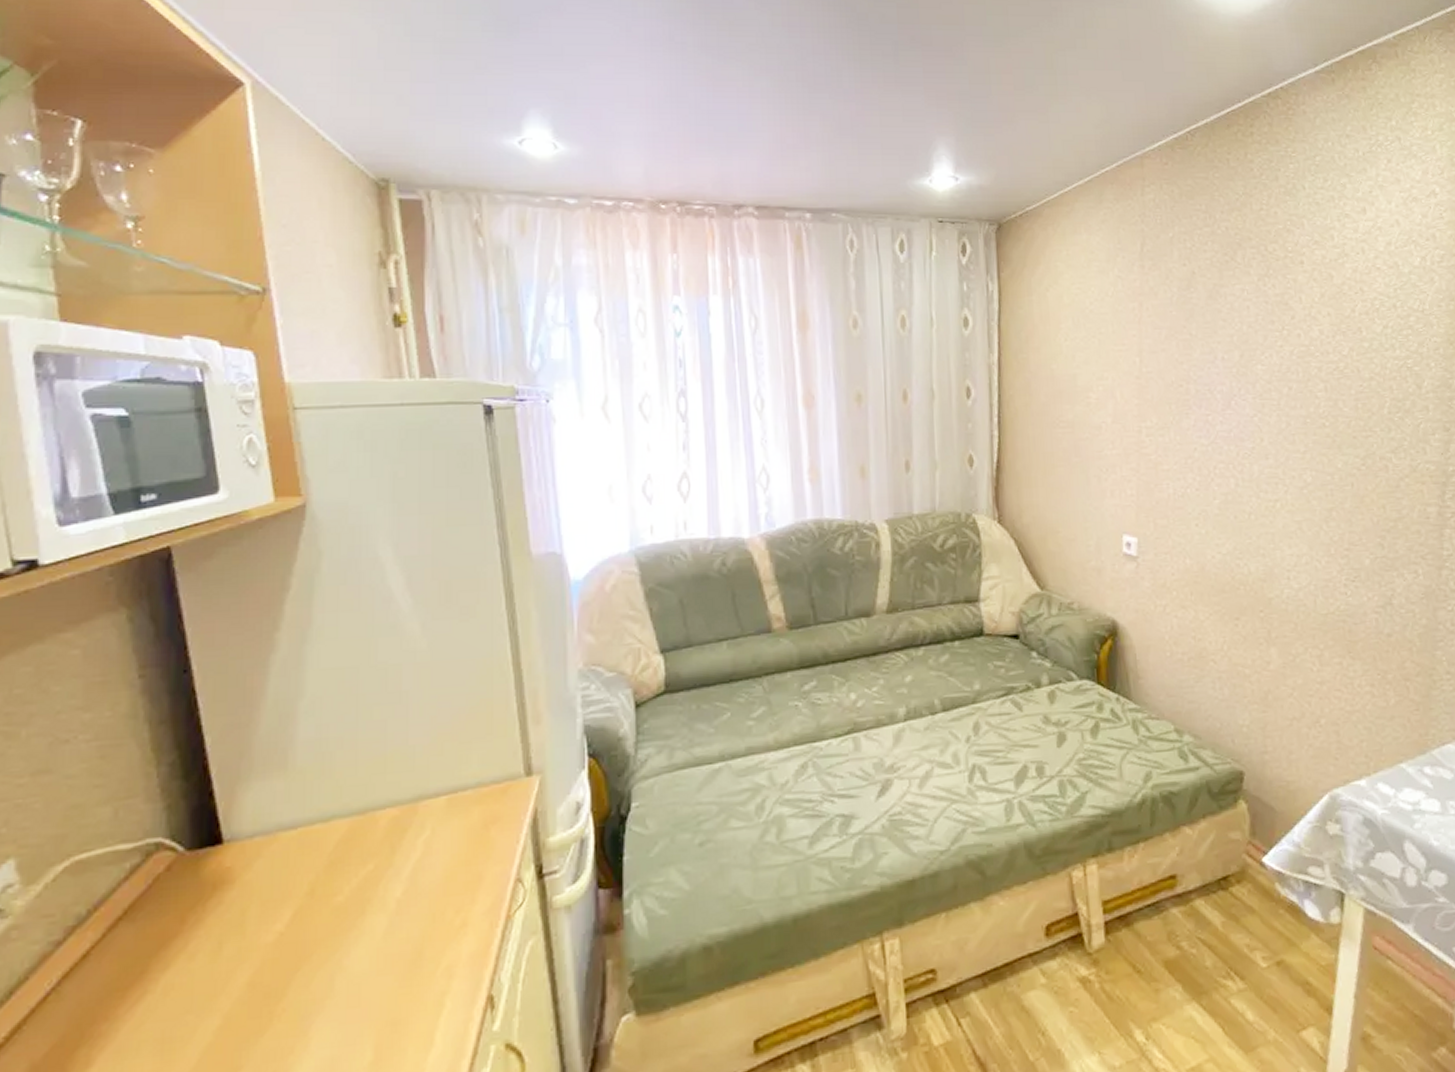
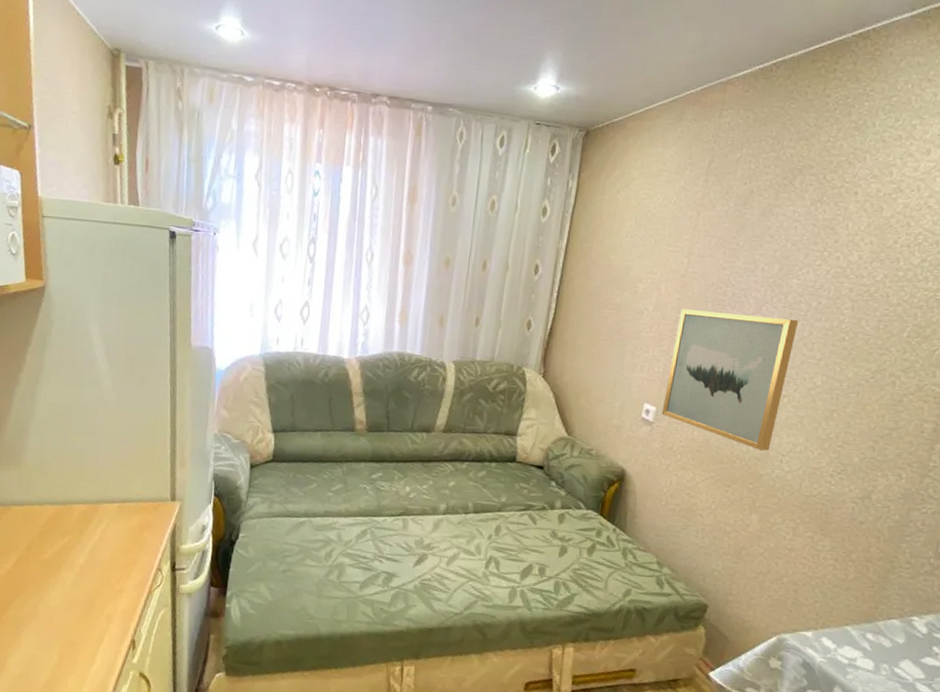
wall art: none [1143,411,1274,569] -> present [661,309,799,451]

